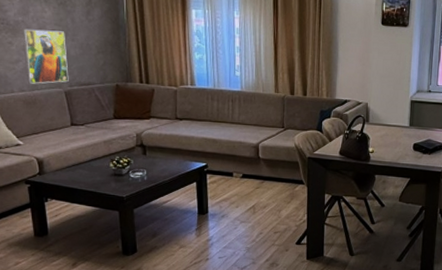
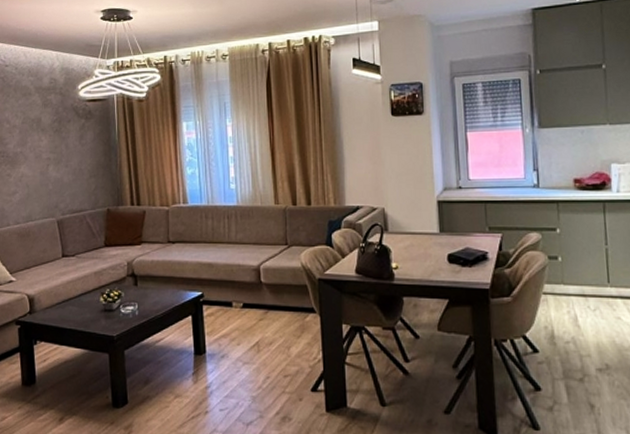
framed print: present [23,28,69,84] -> none [20,158,62,215]

